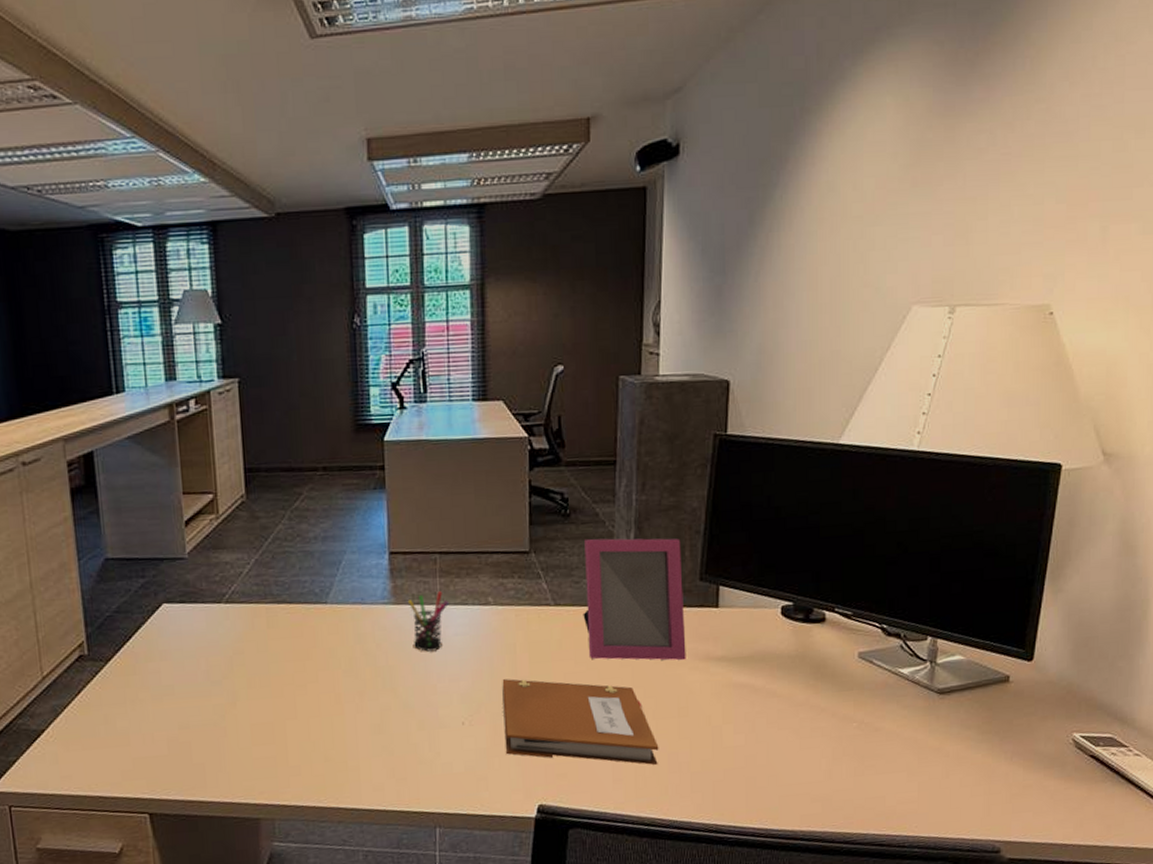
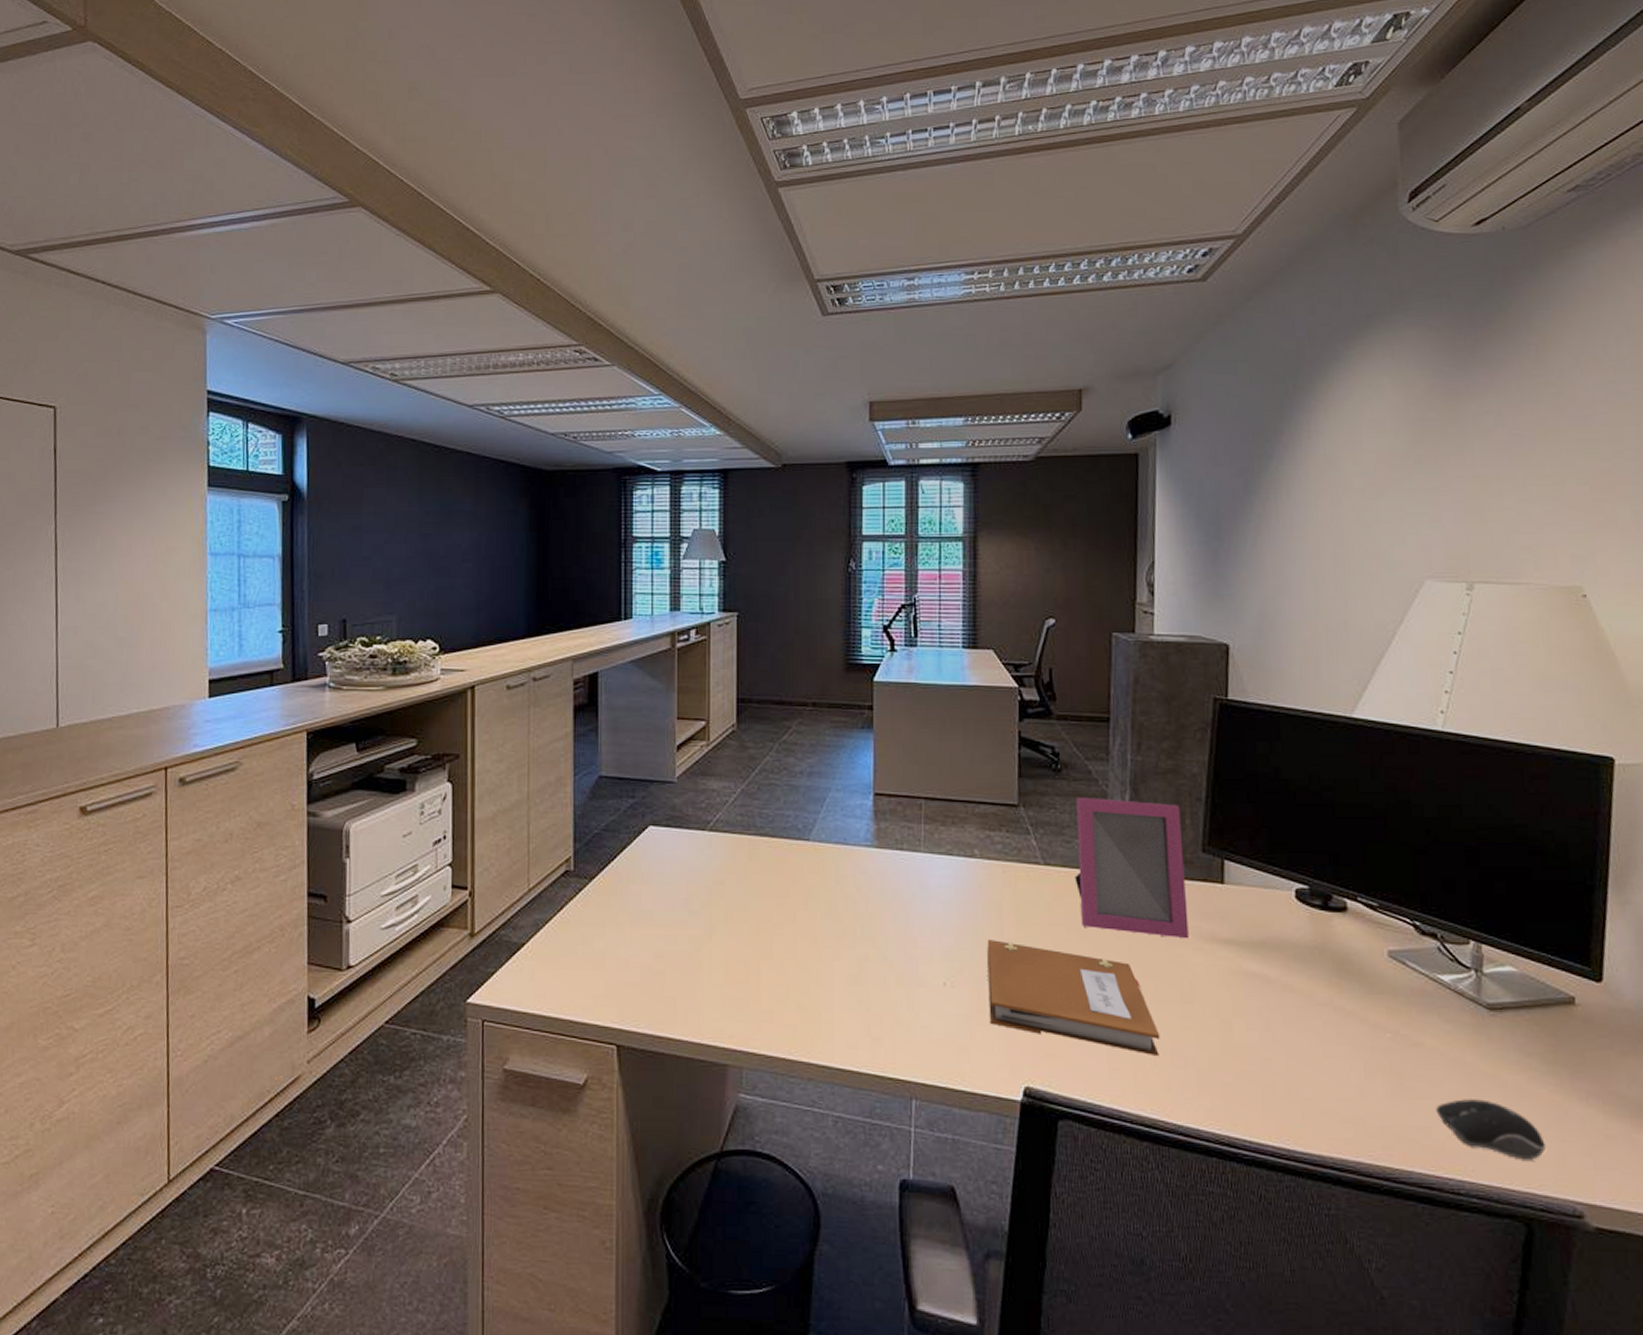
pen holder: present [407,591,449,652] -> none [890,838,933,902]
computer mouse: none [890,768,975,813] -> present [1436,1099,1546,1160]

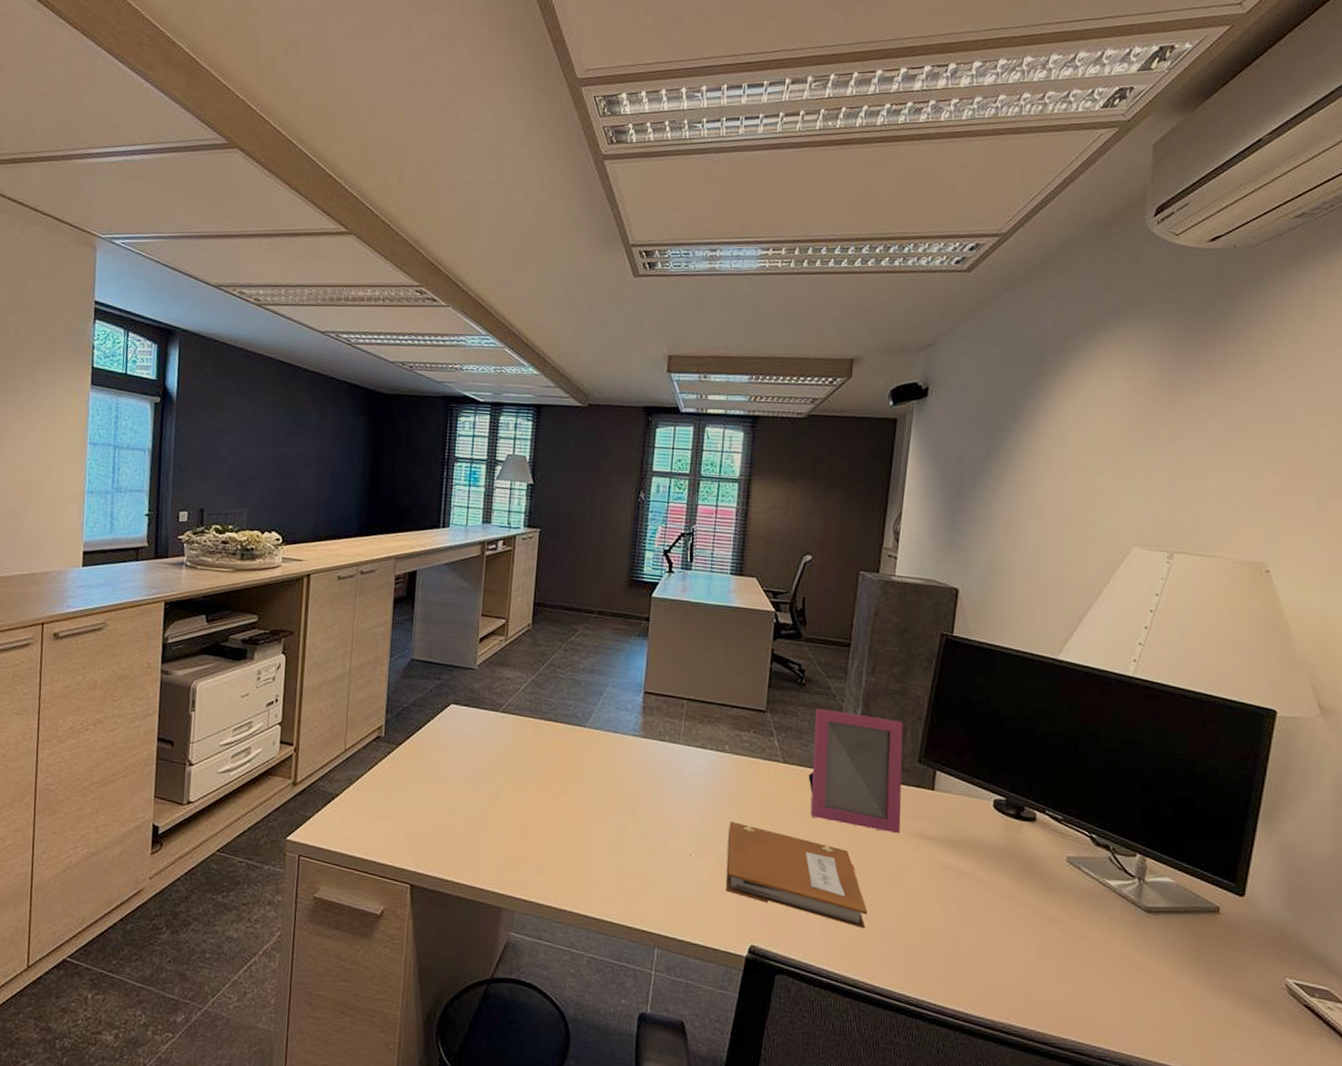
computer mouse: present [1436,1099,1546,1160] -> none [1092,983,1181,1038]

